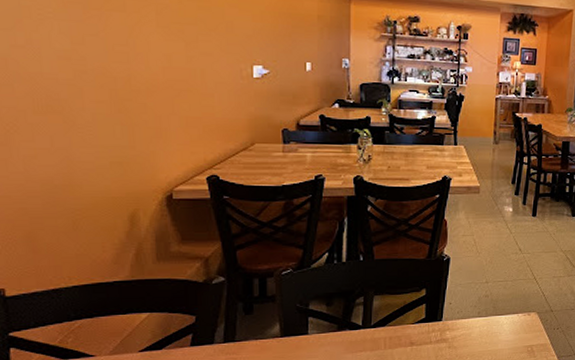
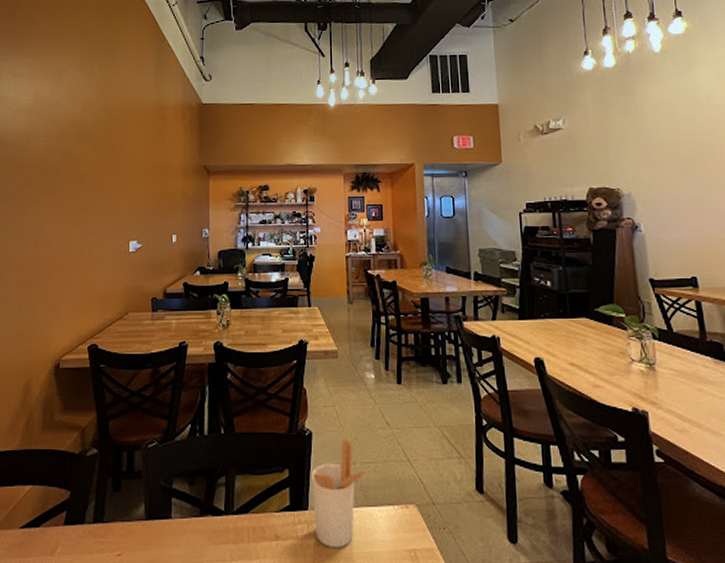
utensil holder: none [446,263,505,349] -> present [311,439,375,549]

